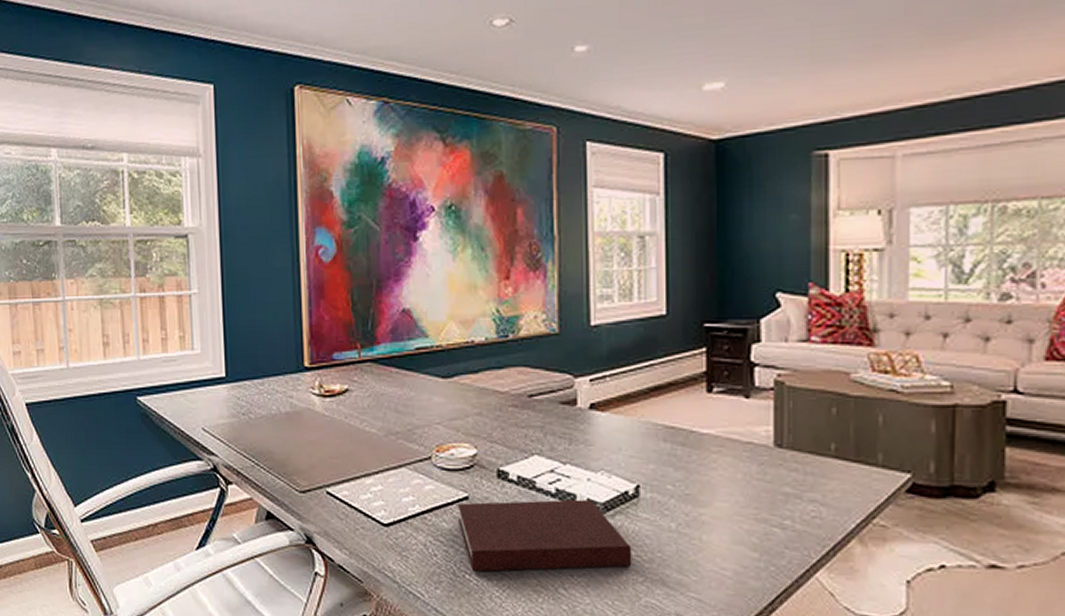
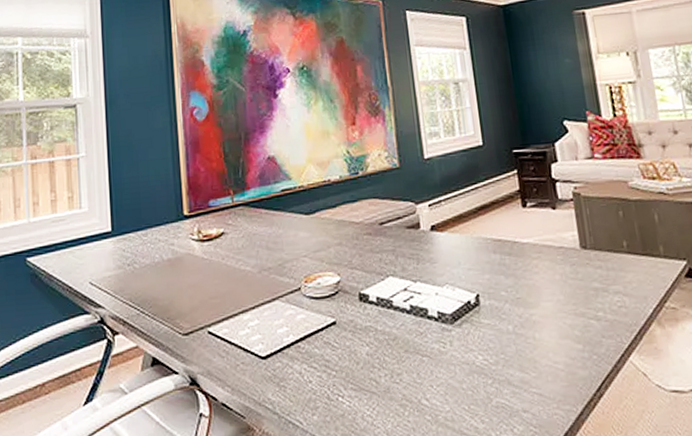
notebook: present [457,499,632,572] -> none [326,312,481,393]

